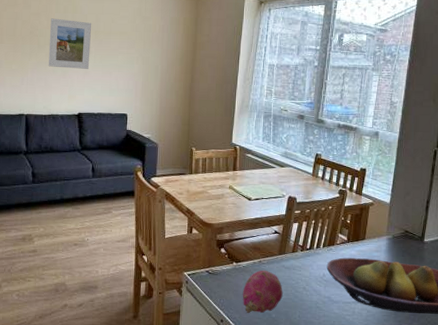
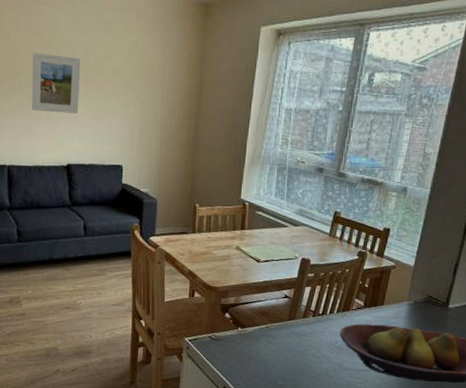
fruit: present [242,270,283,313] -> none [247,336,291,380]

